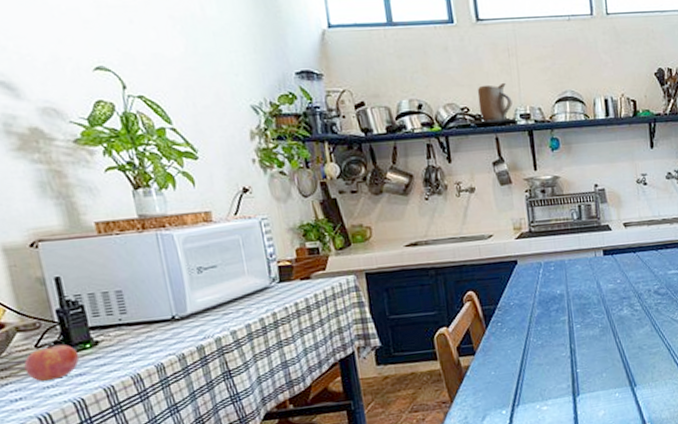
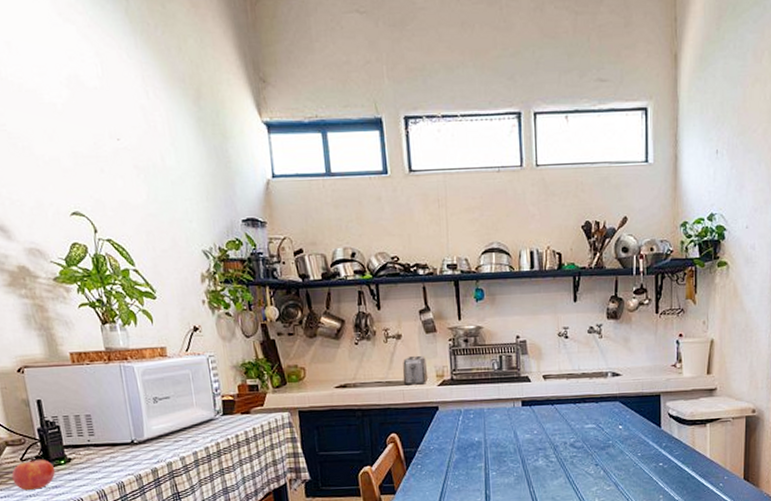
ceramic jug: present [472,82,519,128] -> none [401,232,446,277]
toaster: none [477,208,505,240] -> present [402,355,429,386]

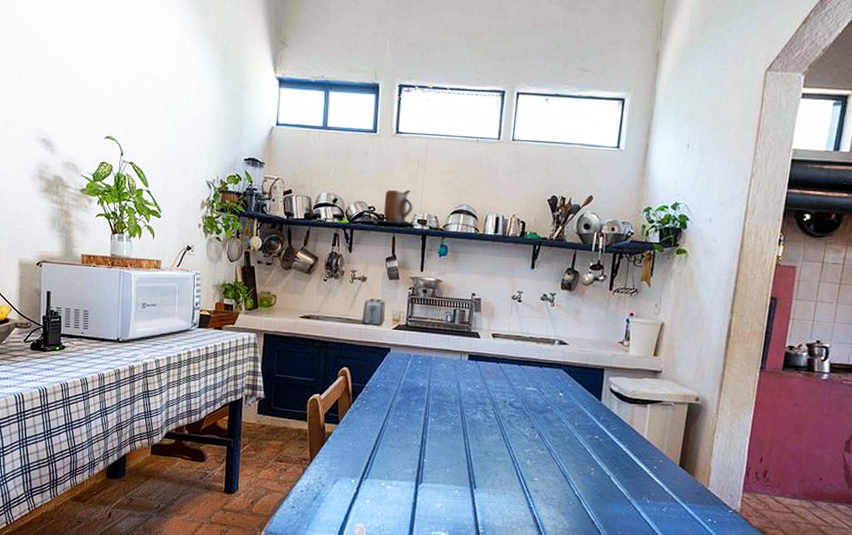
fruit: present [11,458,56,490] -> none [14,341,51,369]
ceramic jug: none [401,232,446,277] -> present [375,189,415,228]

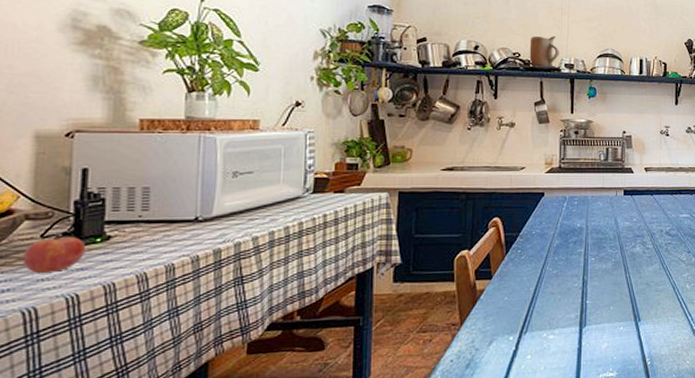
fruit: none [14,341,51,369] -> present [22,234,87,273]
toaster: present [361,298,386,326] -> none [512,143,537,171]

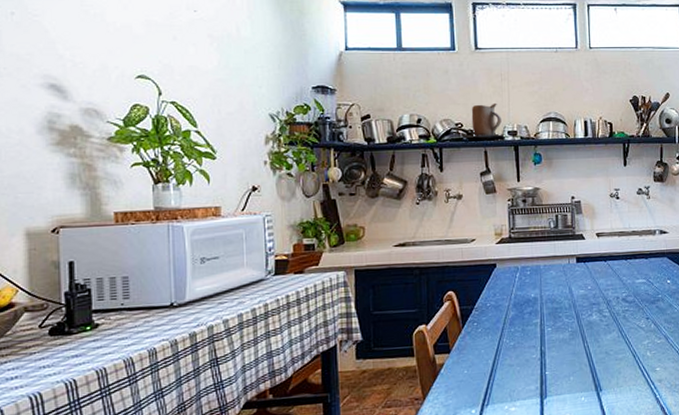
fruit: present [22,234,87,273] -> none [25,324,79,361]

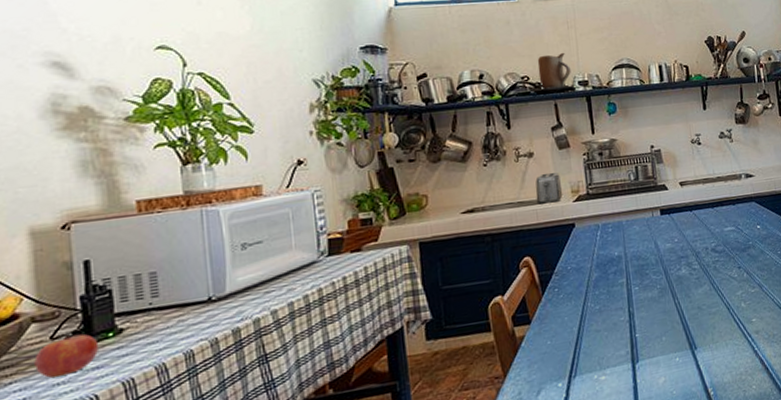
fruit: none [25,324,79,361] -> present [34,333,100,378]
toaster: none [462,214,487,244] -> present [535,172,563,205]

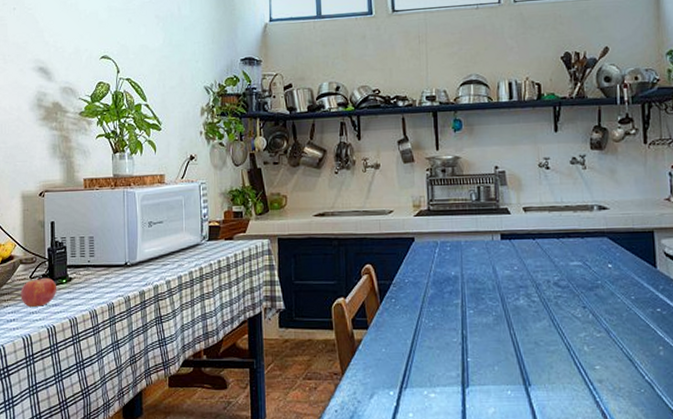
ceramic jug: present [531,52,577,95] -> none [382,66,425,108]
toaster: present [535,172,563,205] -> none [379,185,405,215]

